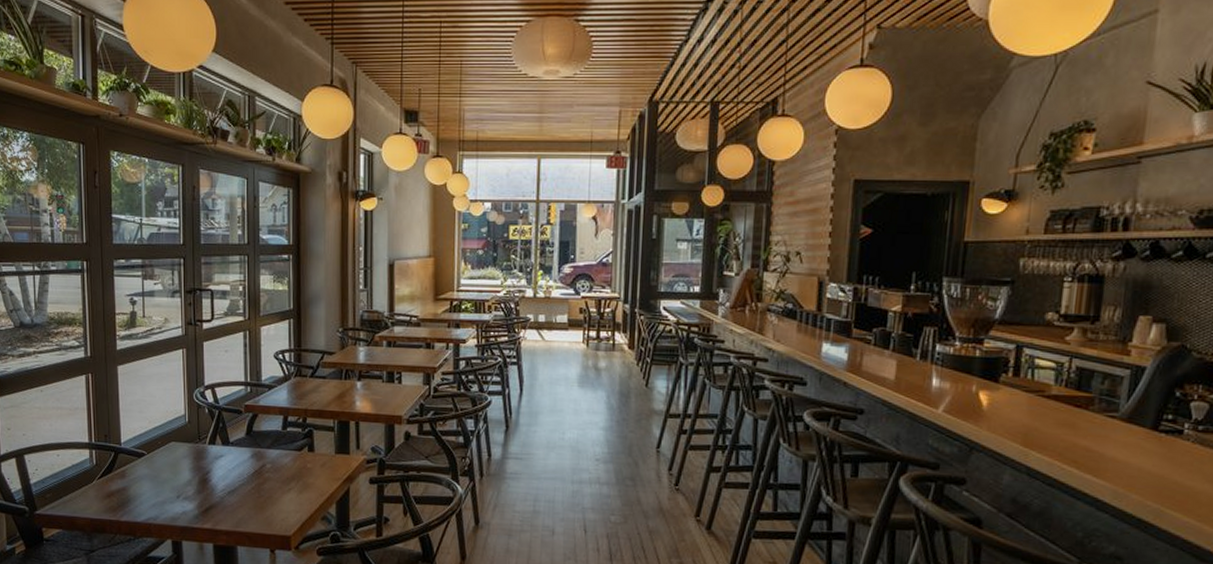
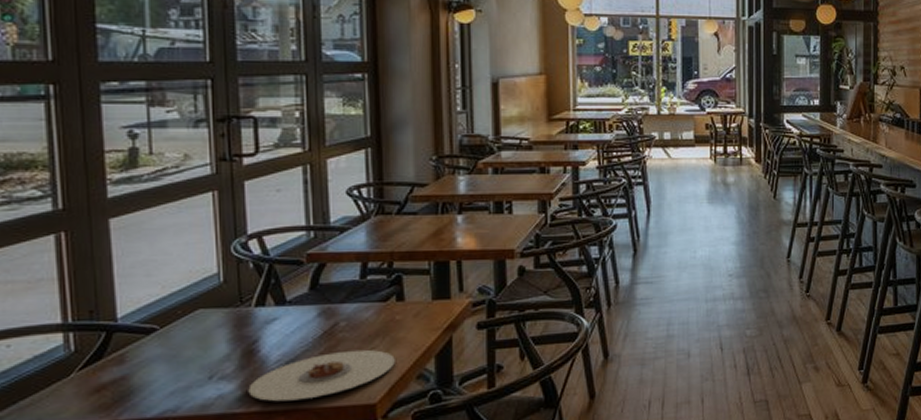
plate: none [202,488,306,524] -> present [248,349,395,402]

